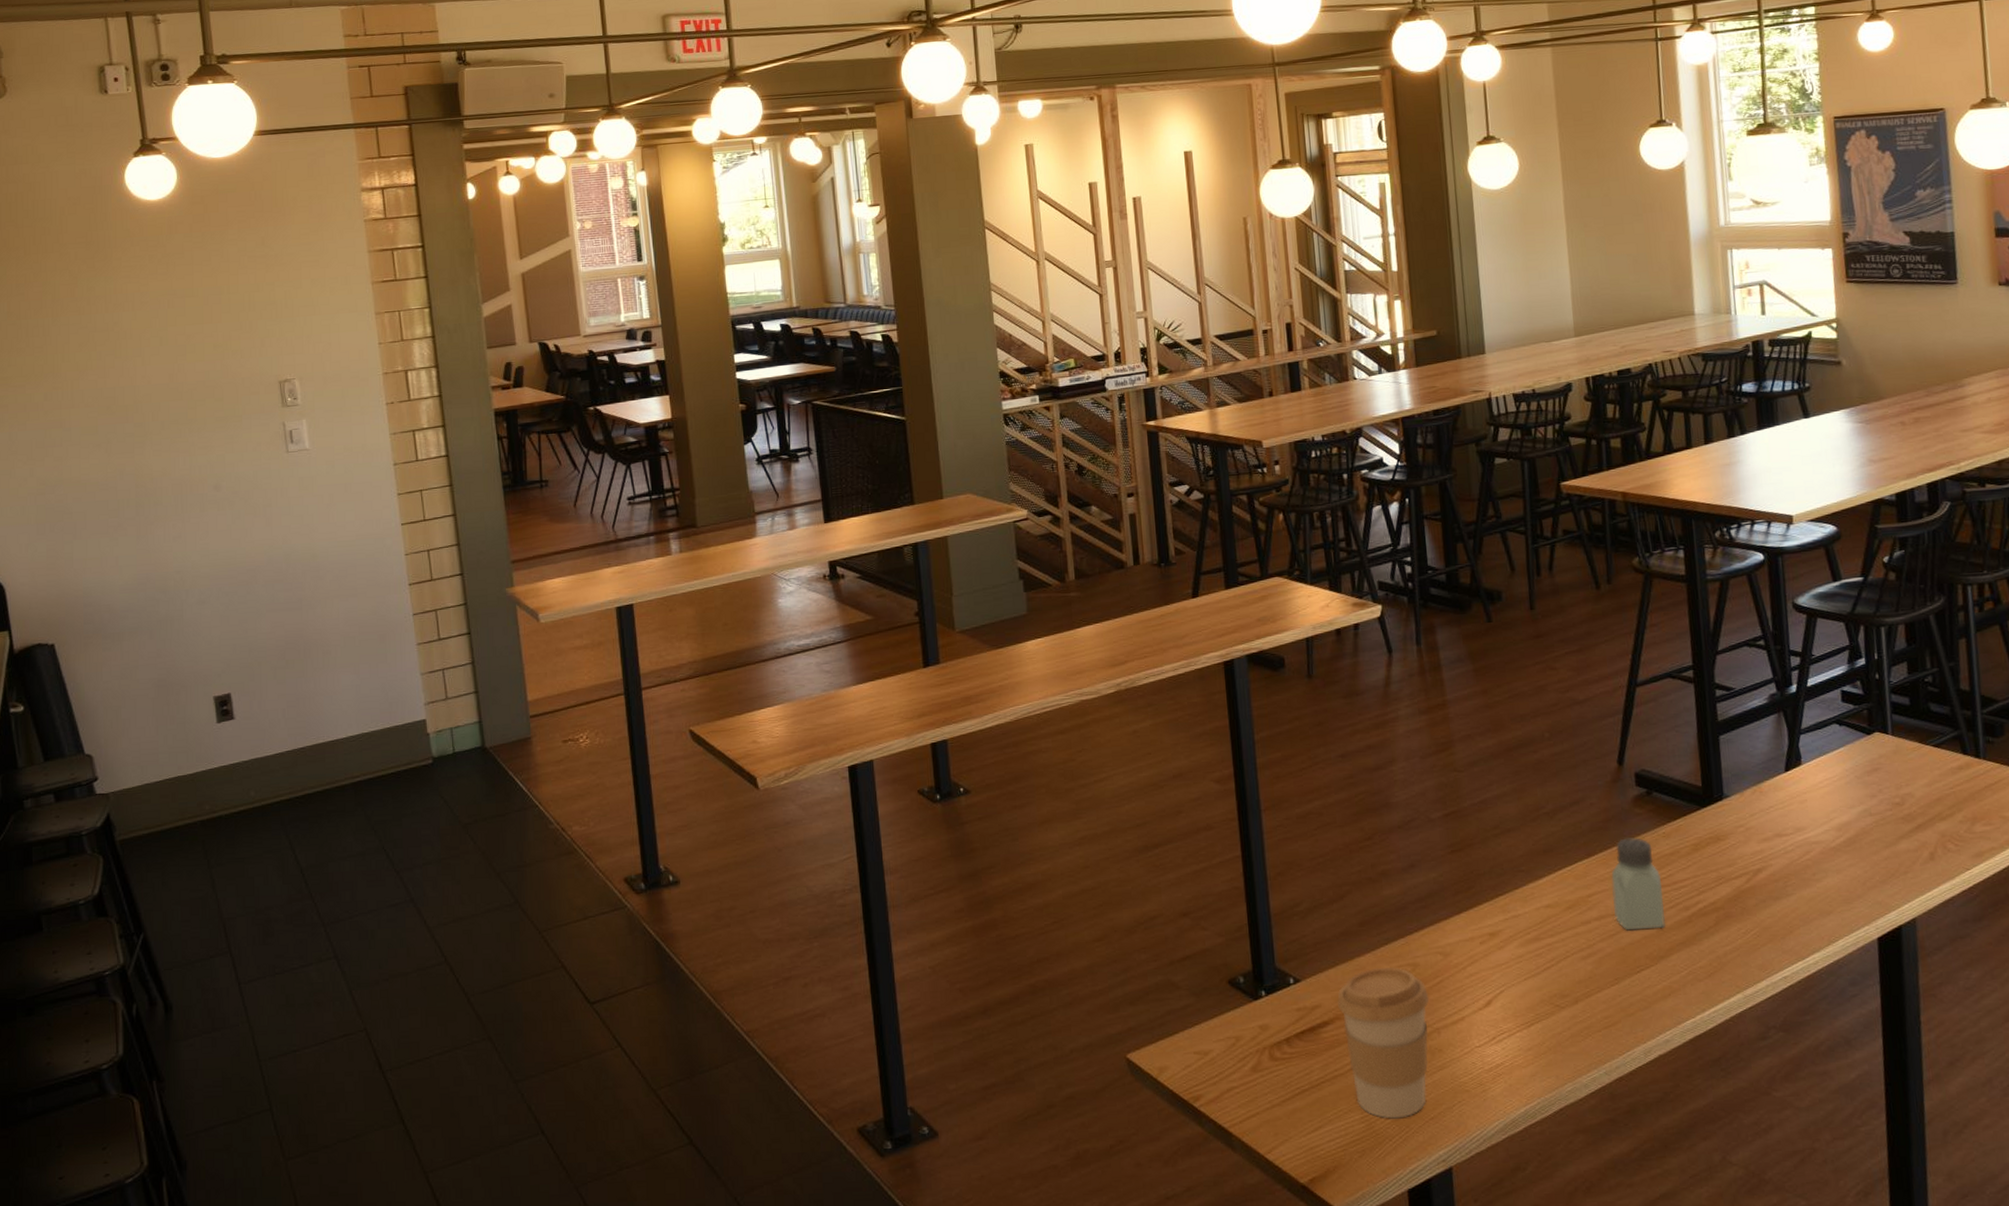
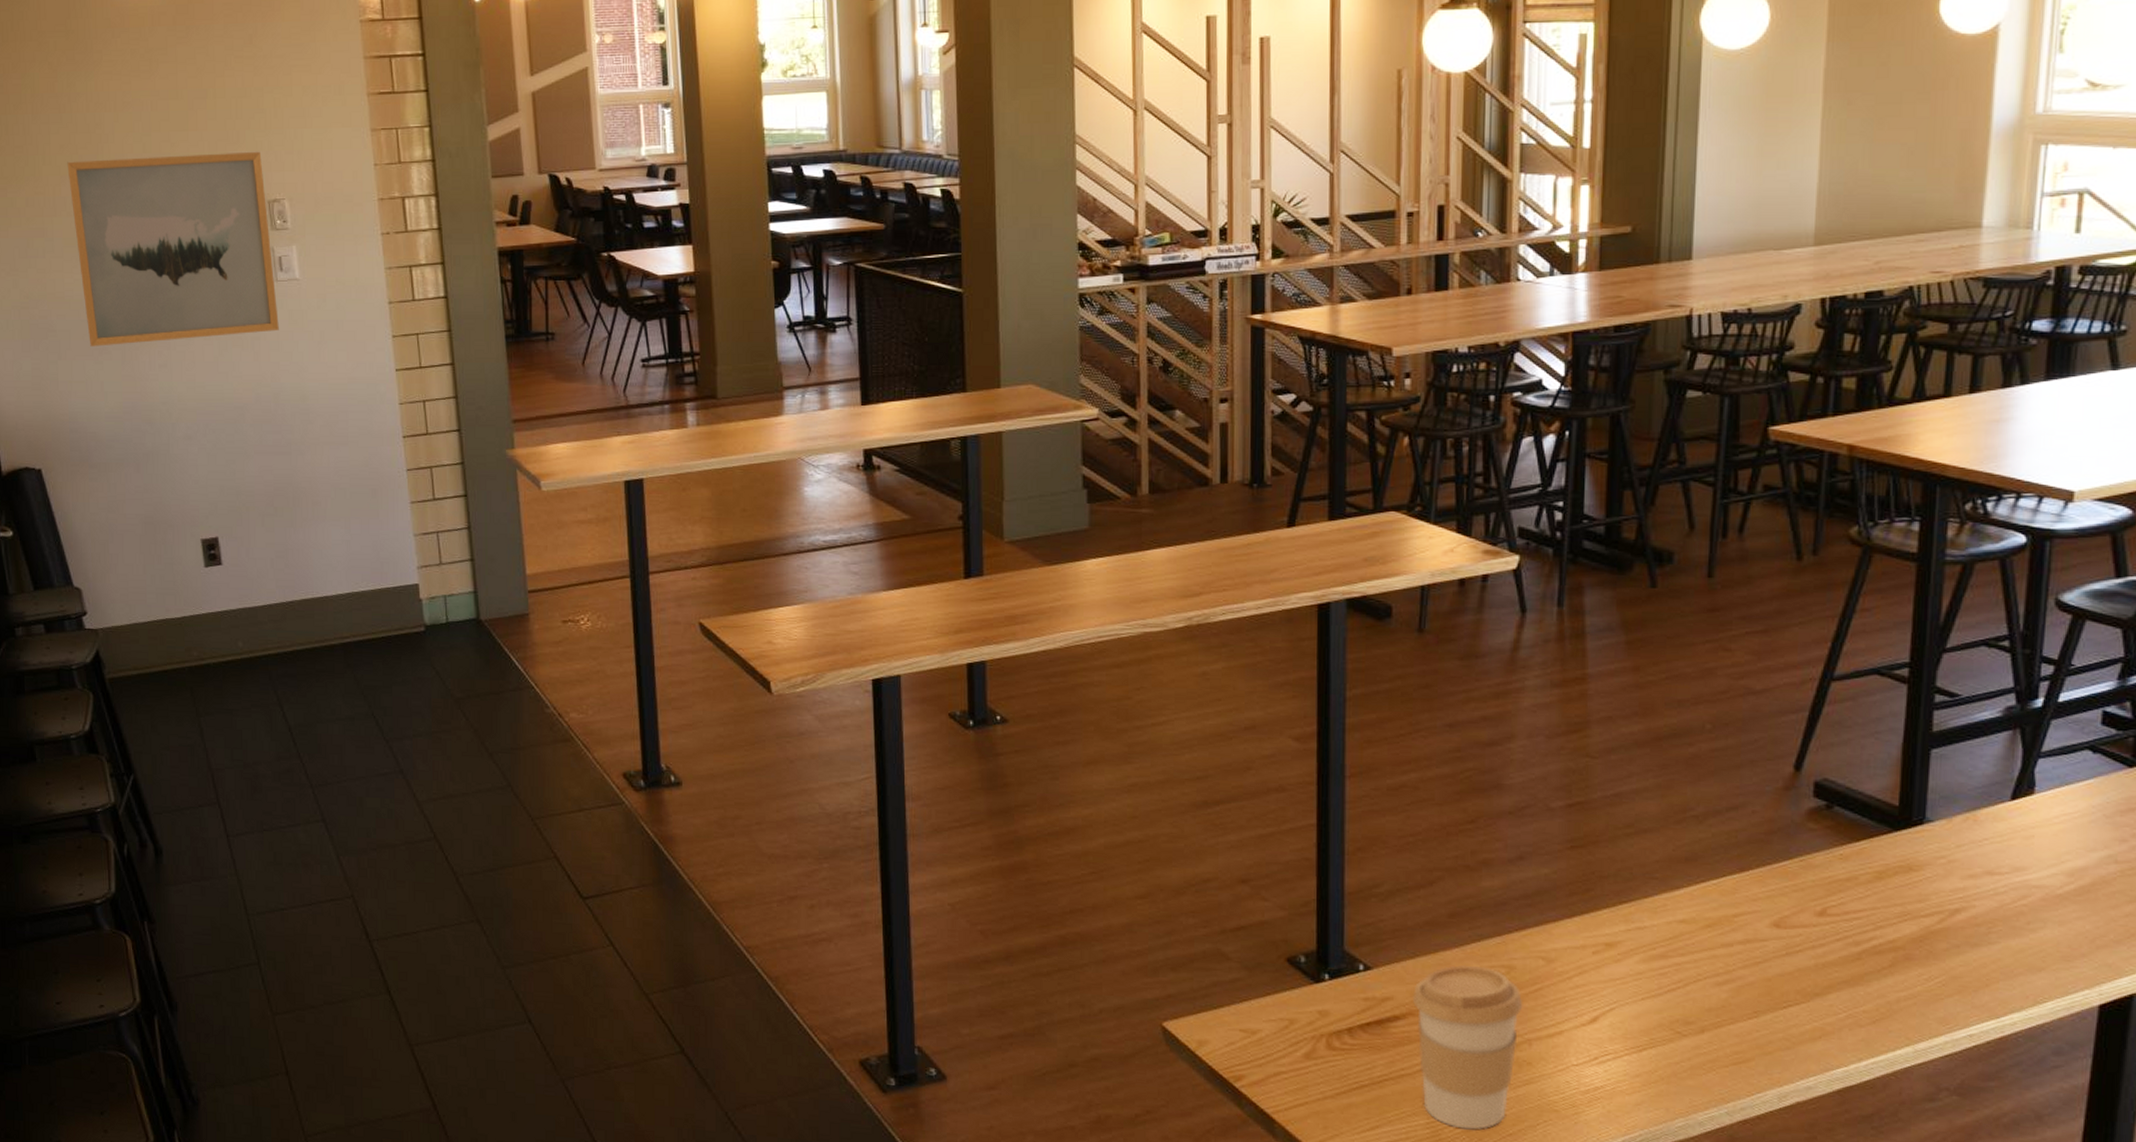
wall art: none [86,338,290,525] -> present [67,151,279,346]
saltshaker: present [1611,837,1666,931] -> none [1764,855,1830,963]

